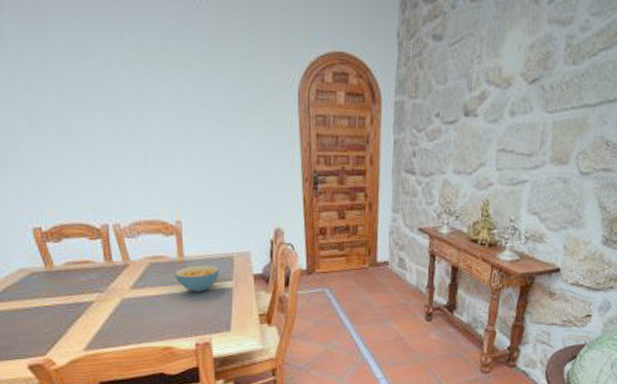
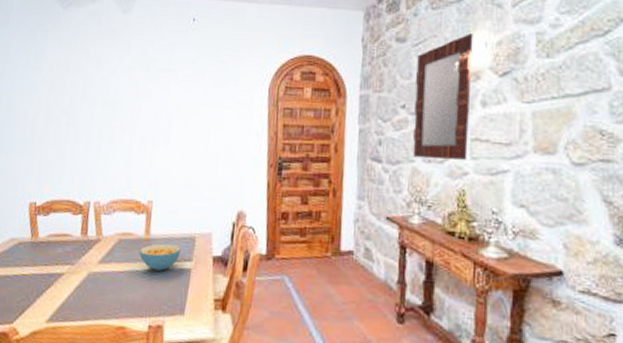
home mirror: none [444,33,509,171] -> present [412,33,473,160]

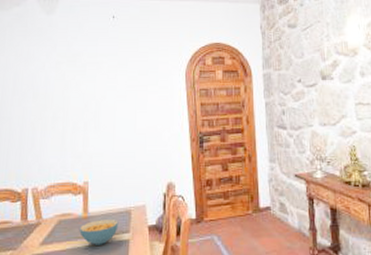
home mirror: present [412,33,473,160] -> none [306,18,354,123]

